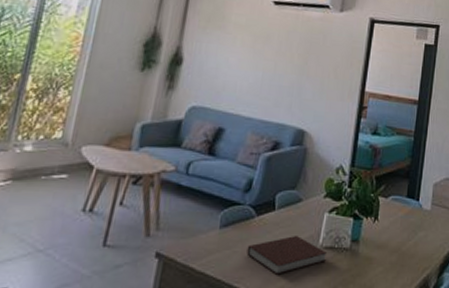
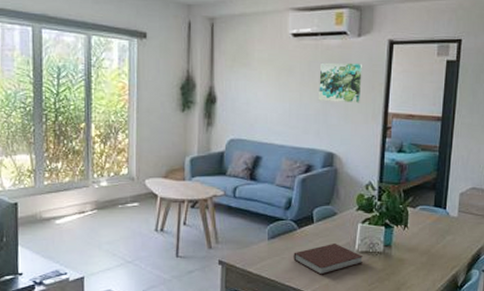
wall art: none [294,33,342,79] -> present [319,62,362,103]

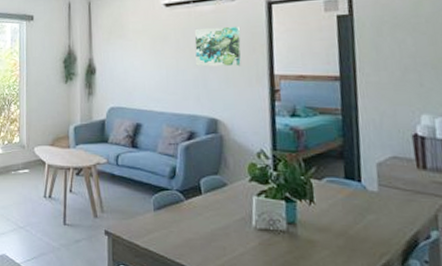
notebook: present [293,244,363,275] -> none [182,218,263,254]

